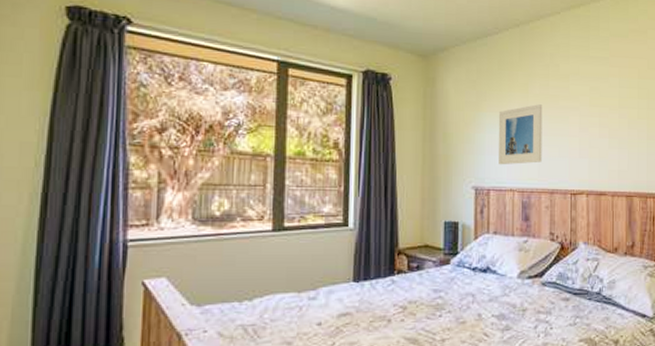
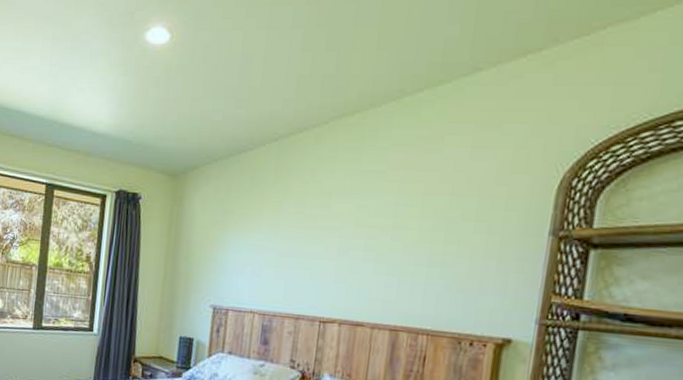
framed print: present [498,104,543,165] -> none [240,224,296,286]

